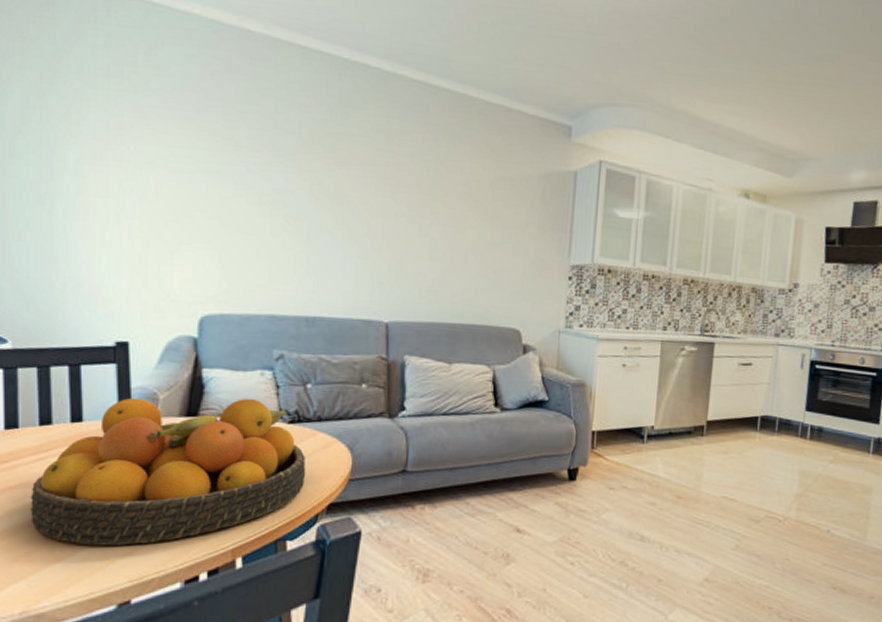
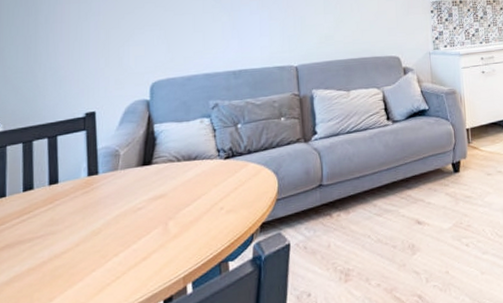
fruit bowl: present [30,397,306,546] -> none [14,143,241,293]

